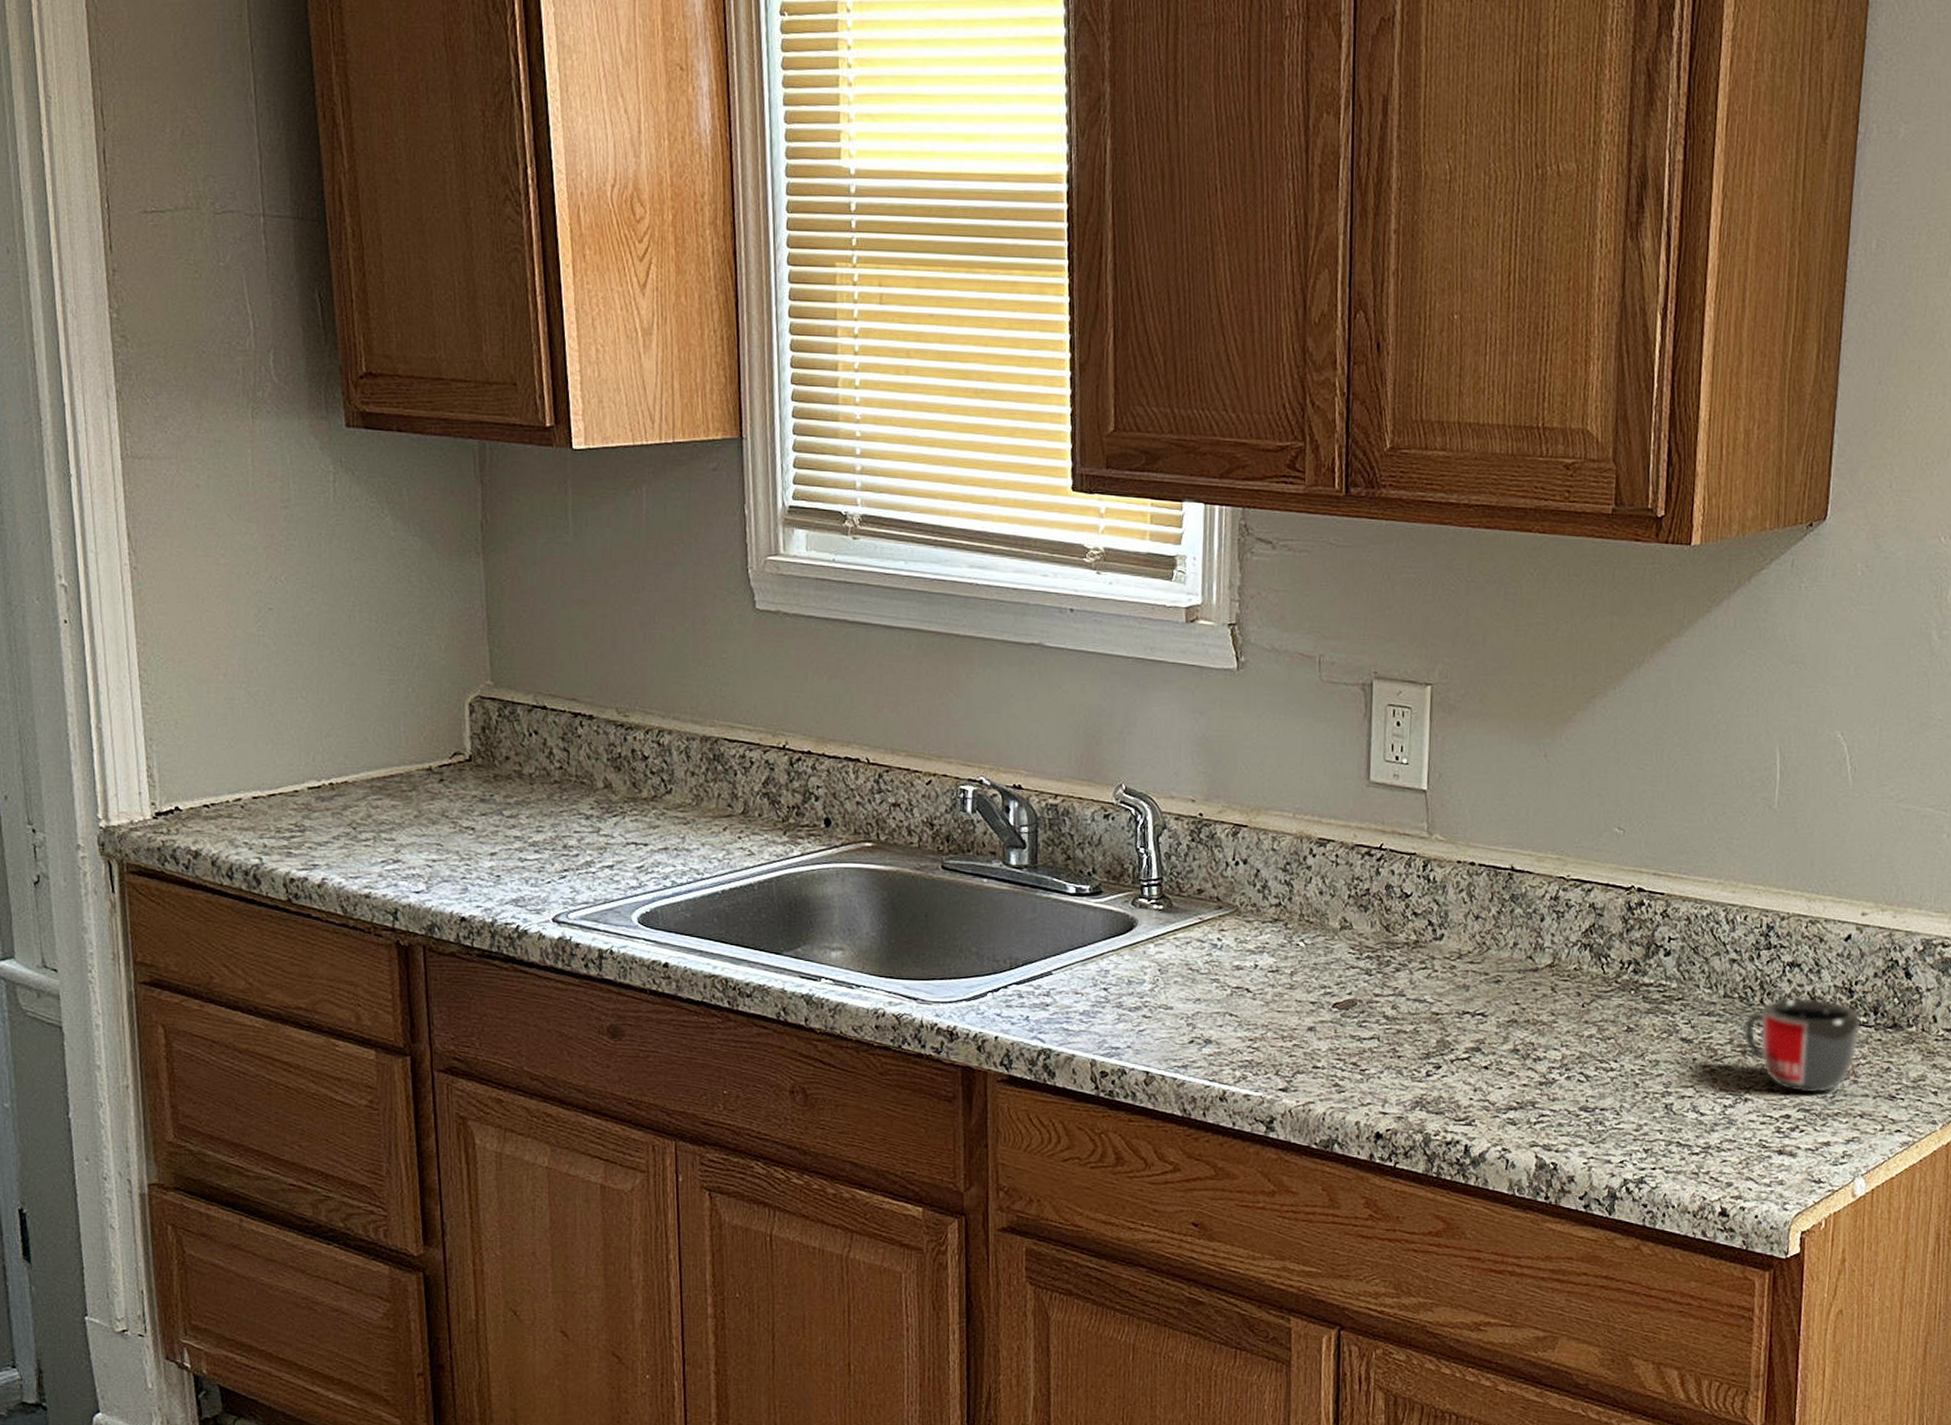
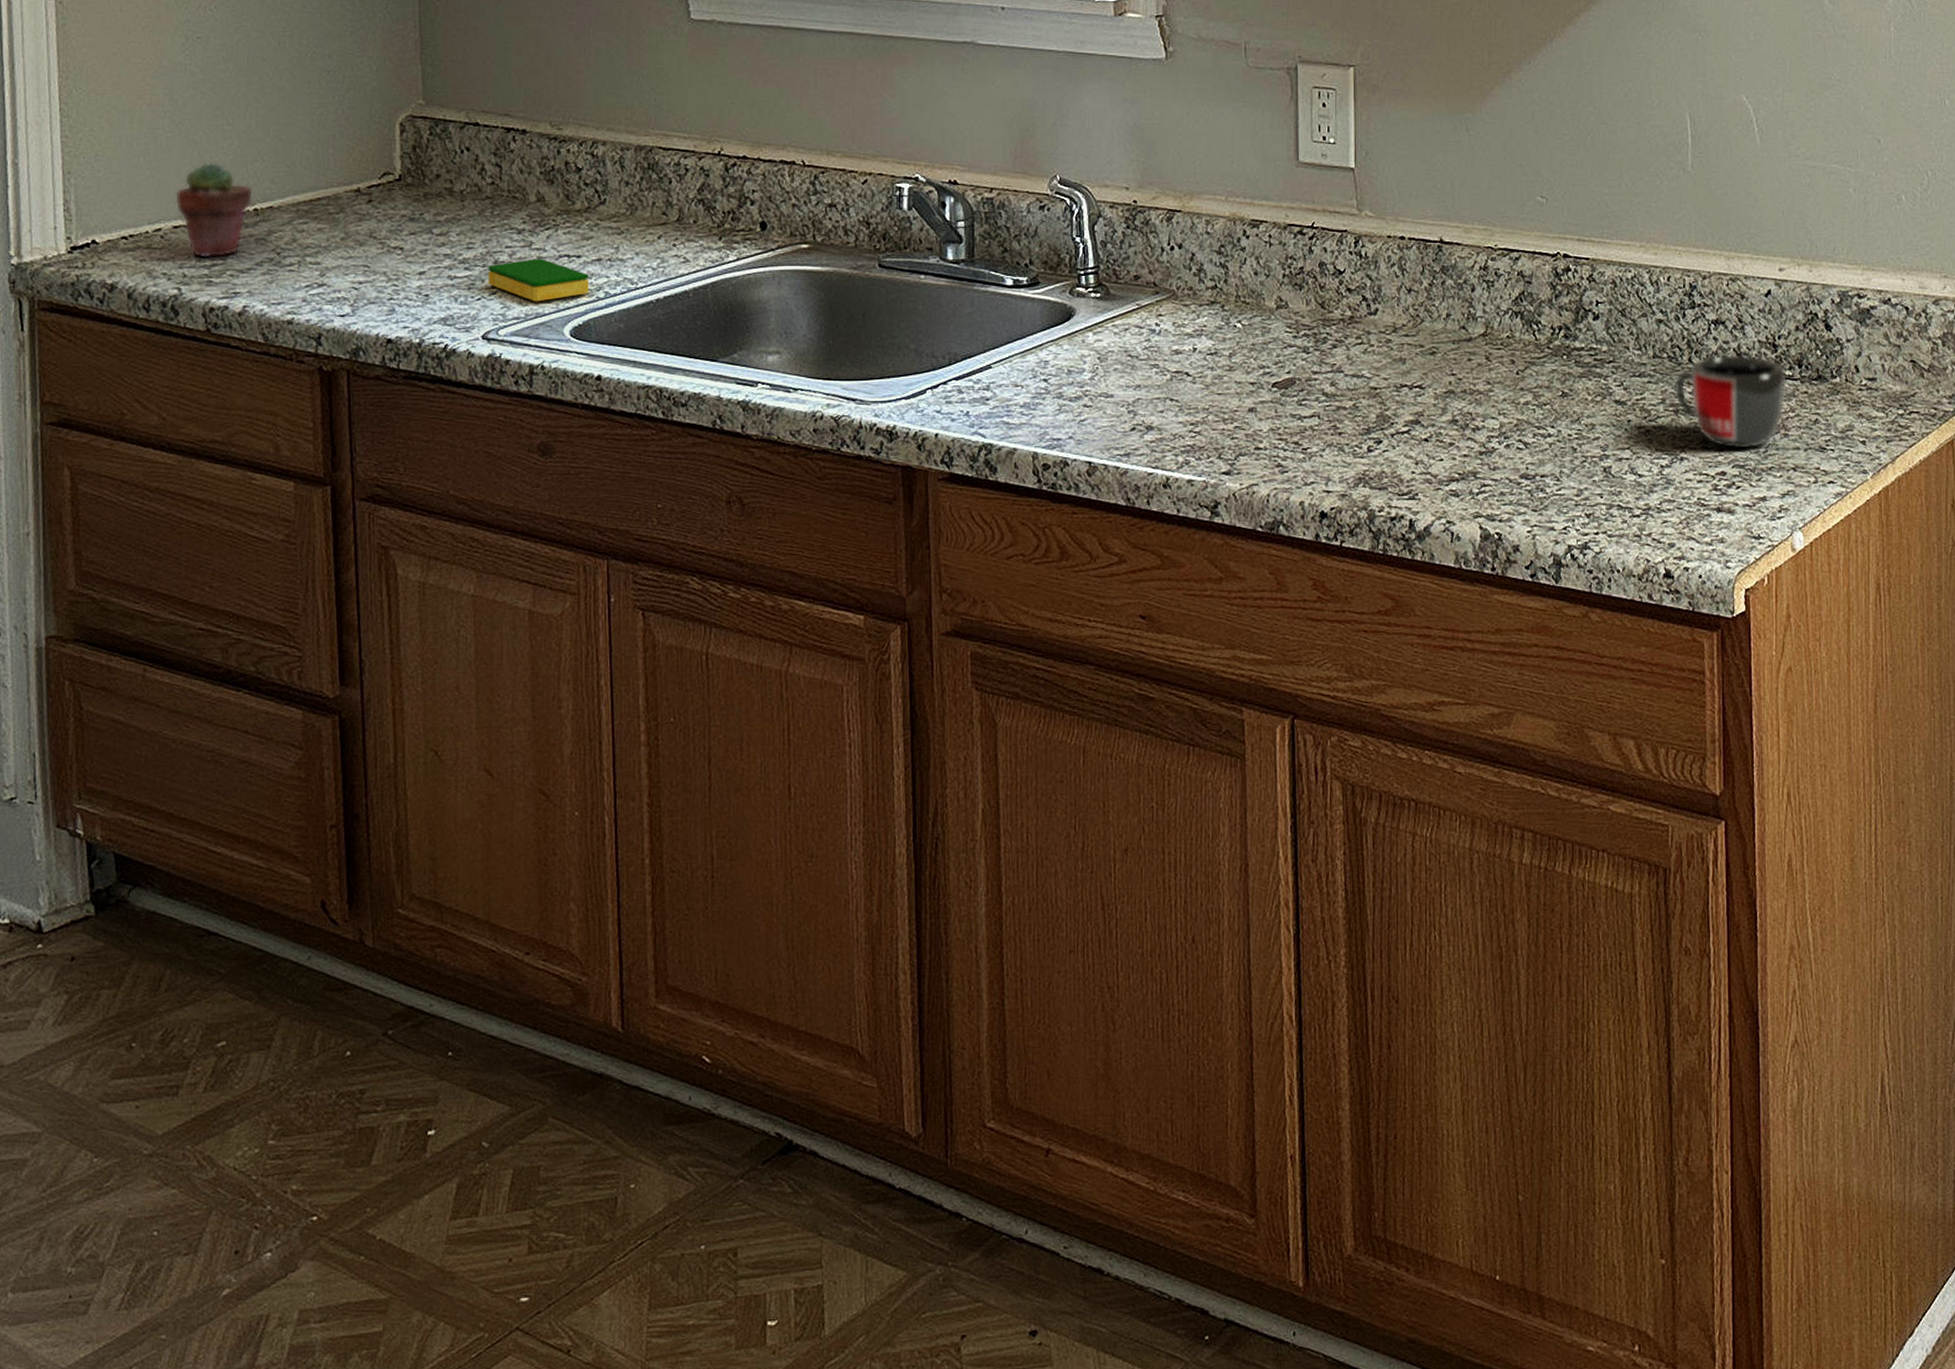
potted succulent: none [254,734,328,830] -> present [175,162,253,258]
dish sponge: none [557,845,657,888] -> present [488,259,590,302]

